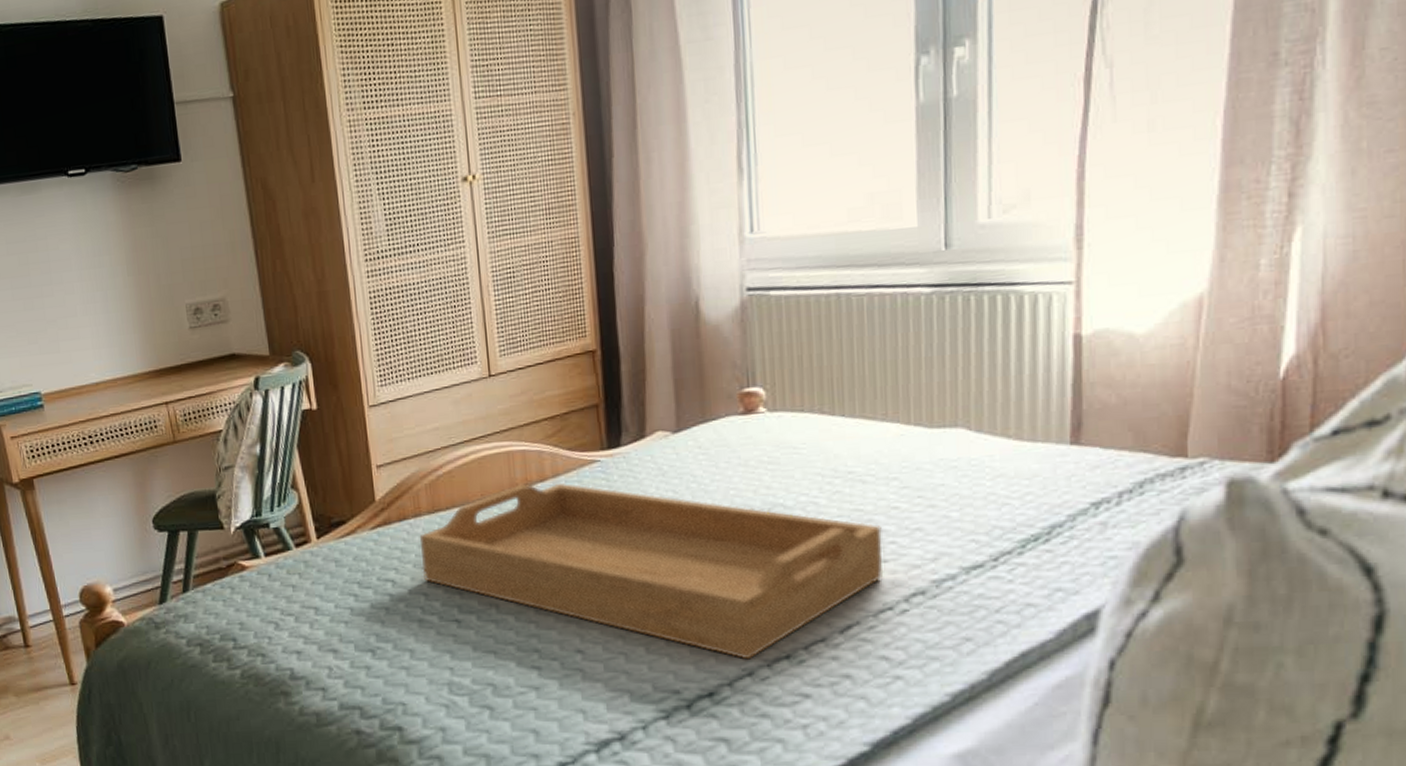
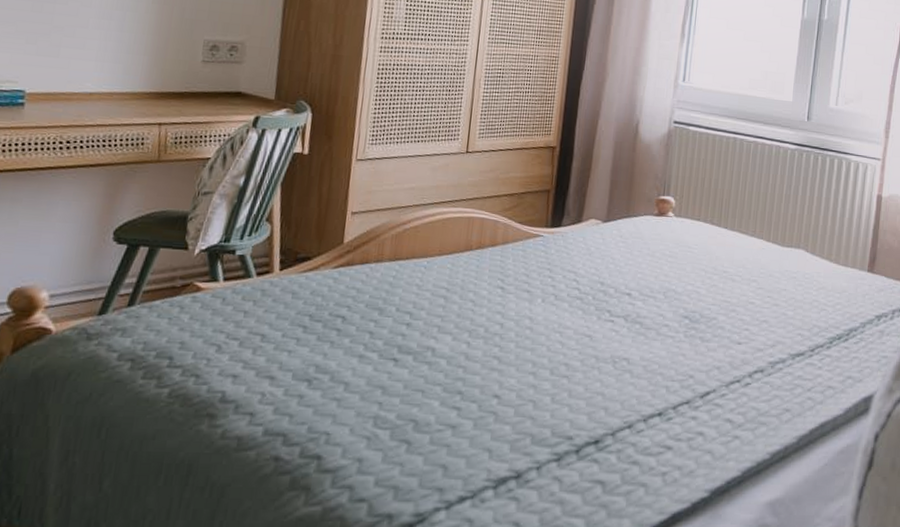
serving tray: present [419,483,884,660] -> none [372,246,741,414]

